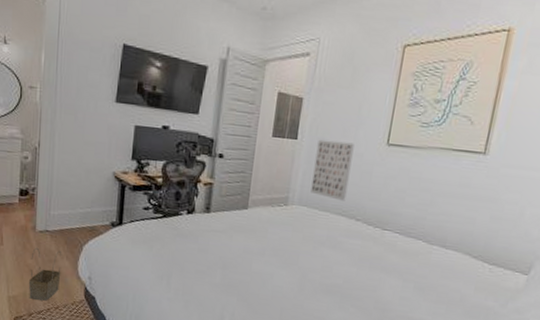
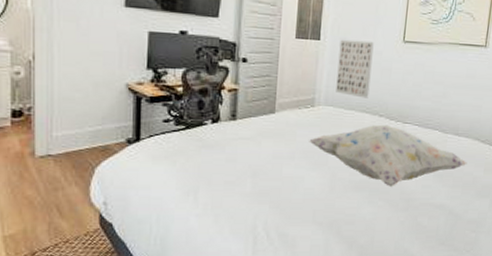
basket: present [28,247,62,301] -> none [29,175,70,235]
decorative pillow: none [280,229,455,294] -> present [309,124,467,187]

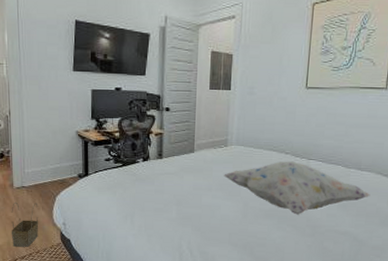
basket: none [29,175,70,235] -> present [11,202,39,247]
wall art: present [336,39,374,99] -> none [246,88,279,139]

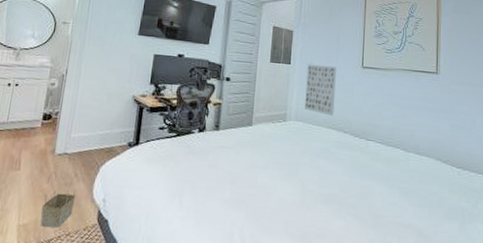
decorative pillow: present [224,161,371,215] -> none [281,140,431,202]
wall art: none [246,88,279,139] -> present [304,64,337,116]

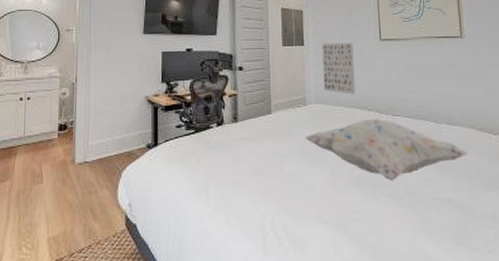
basket: present [40,171,79,228] -> none [68,180,102,237]
decorative pillow: none [281,140,431,202] -> present [305,118,468,181]

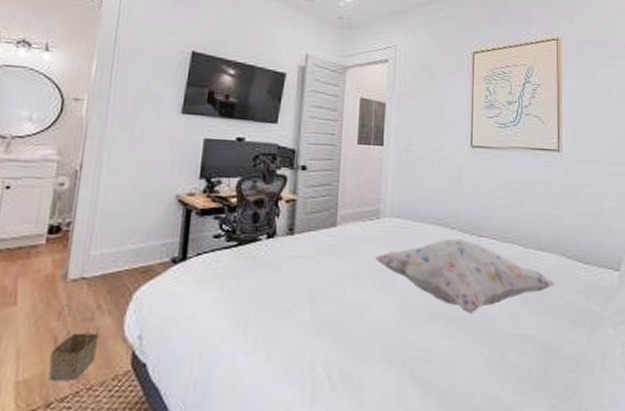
basket: none [68,180,102,237] -> present [48,303,103,380]
wall art: present [322,42,356,95] -> none [402,144,440,209]

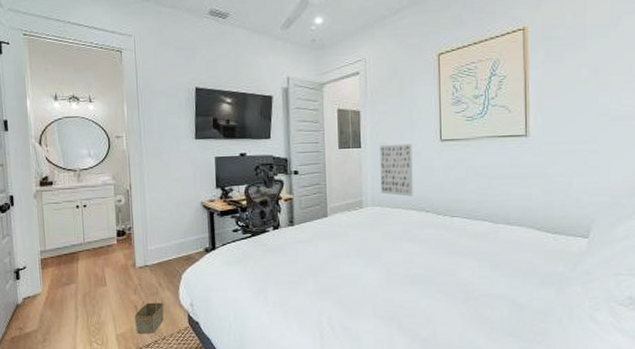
decorative pillow: present [375,238,555,313] -> none [361,219,524,279]
wall art: none [402,144,440,209] -> present [380,143,413,197]

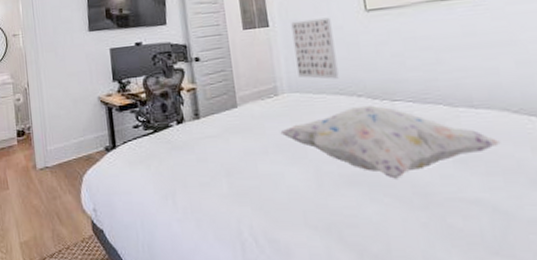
basket: present [134,282,164,334] -> none [35,185,67,242]
decorative pillow: none [361,219,524,279] -> present [280,105,501,179]

